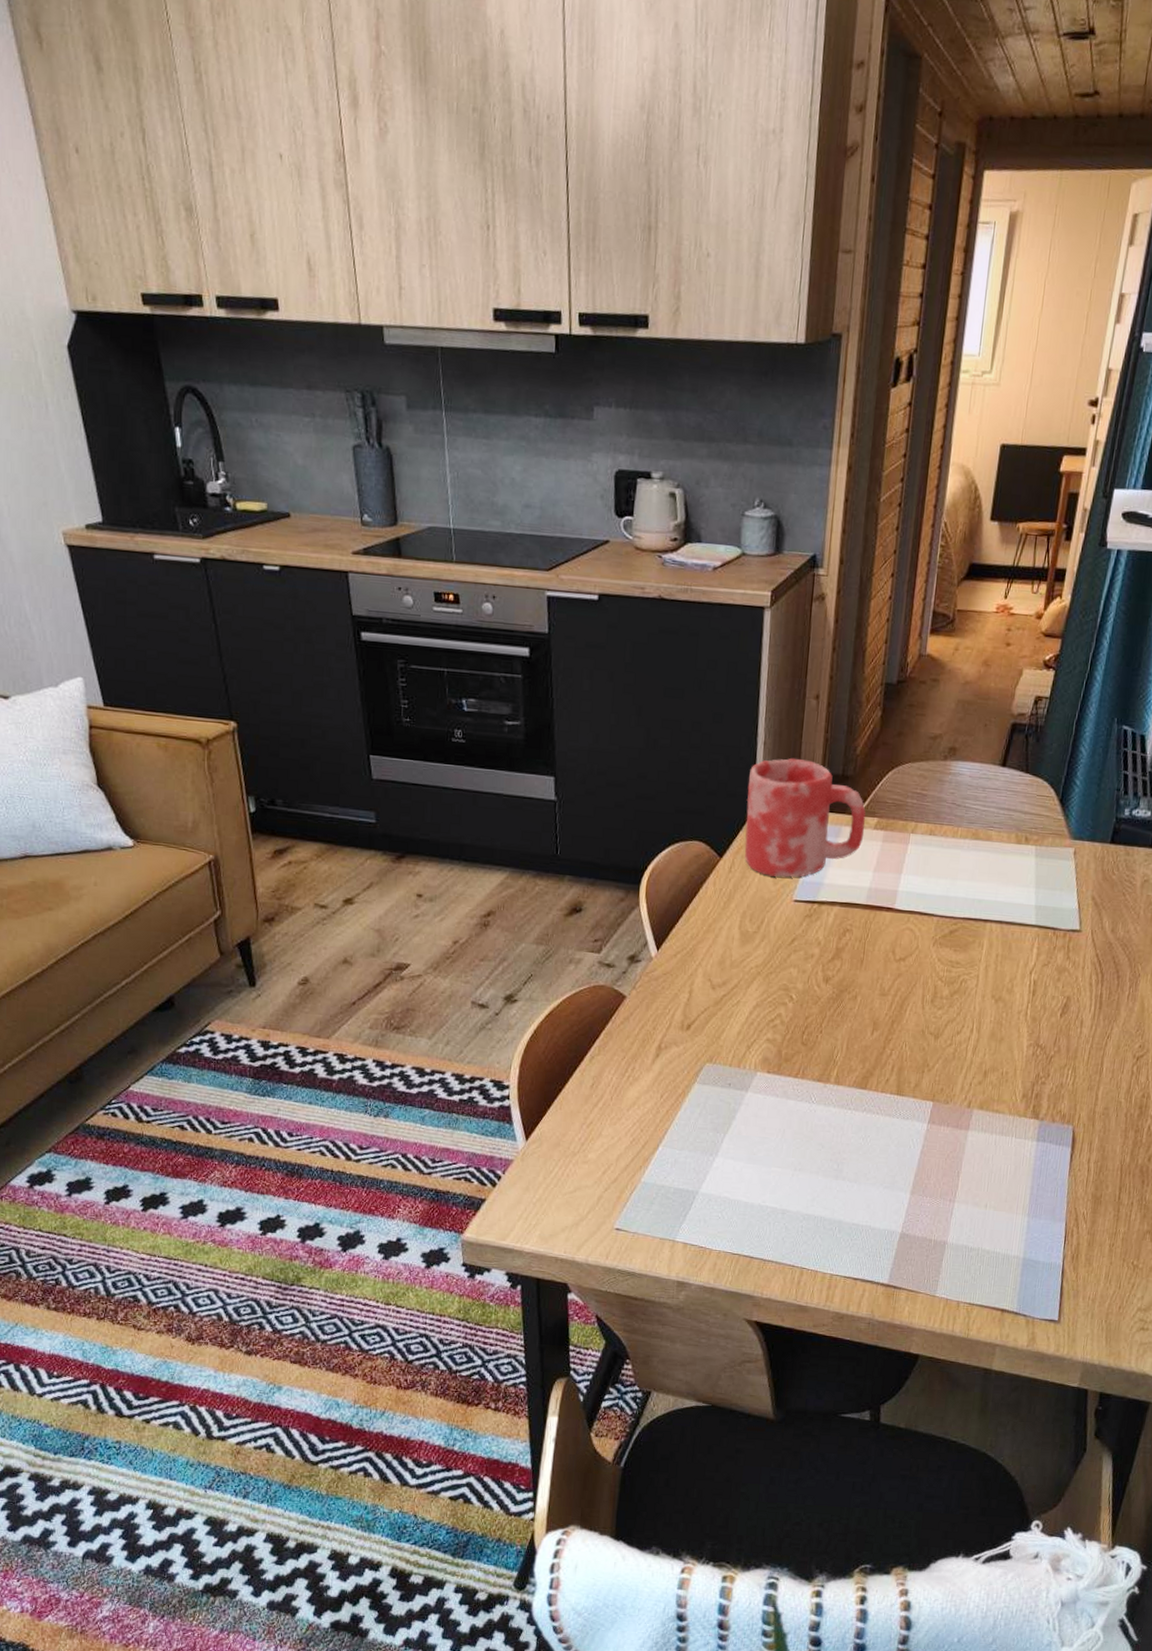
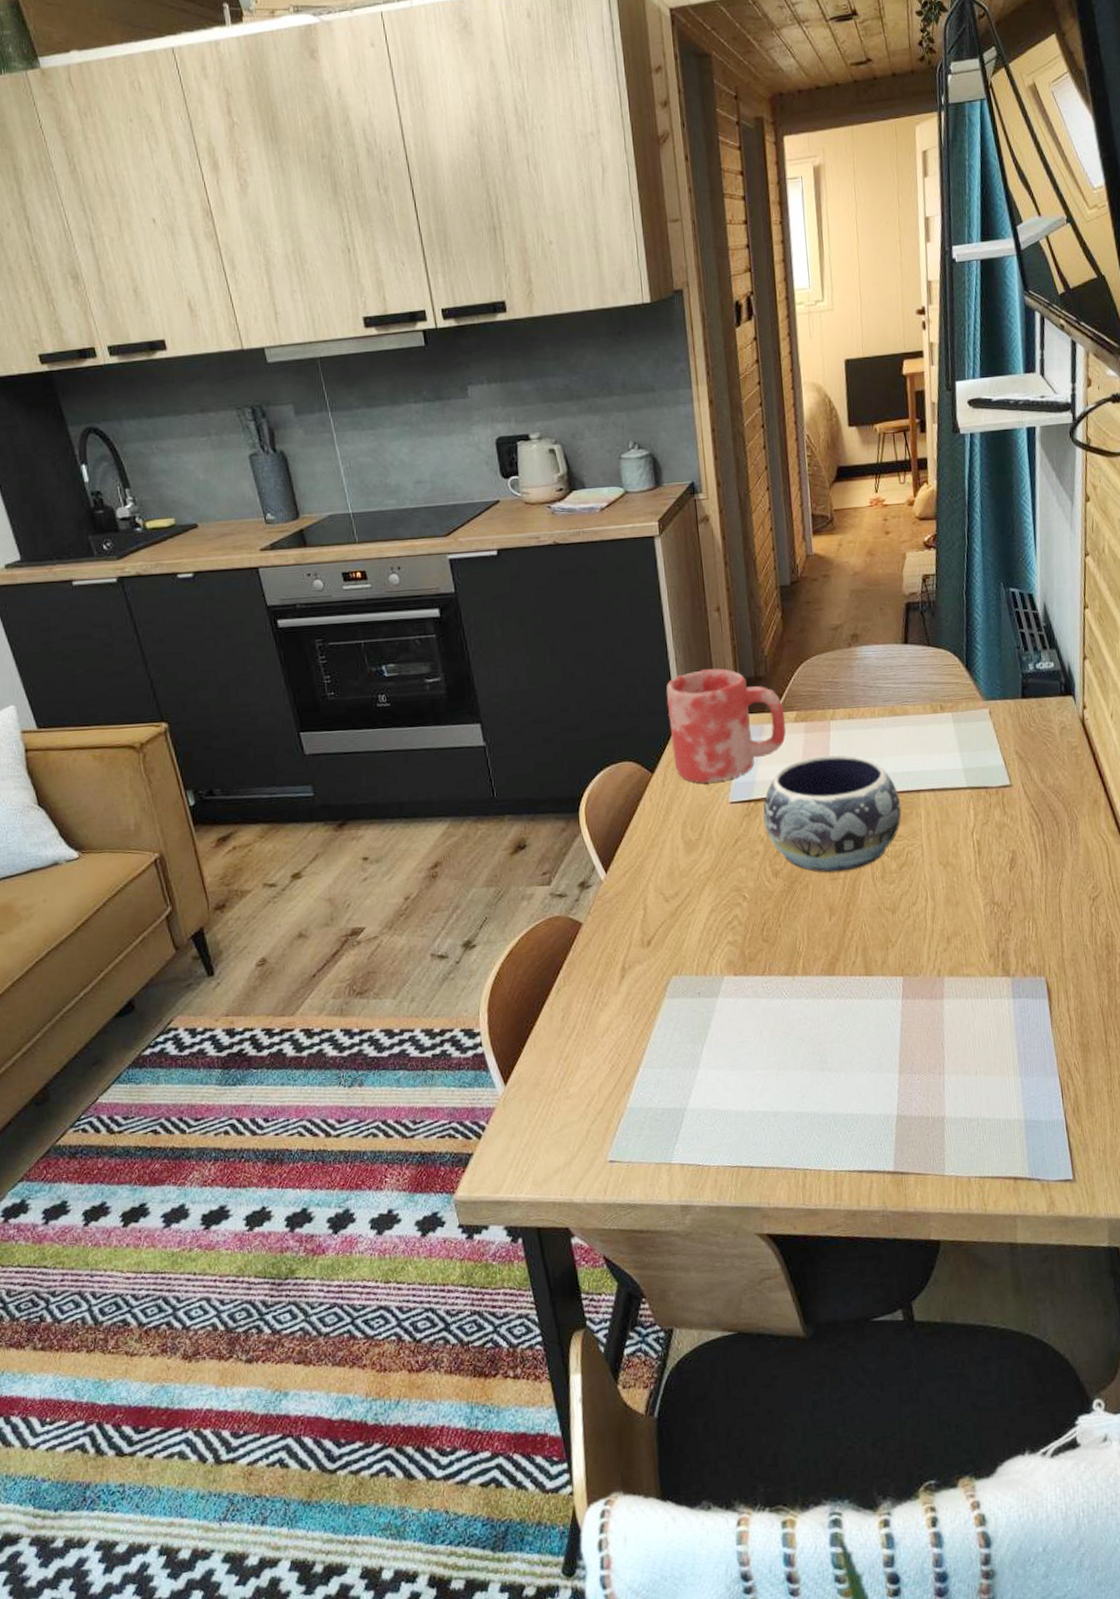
decorative bowl: none [824,868,966,989] -> present [763,754,902,873]

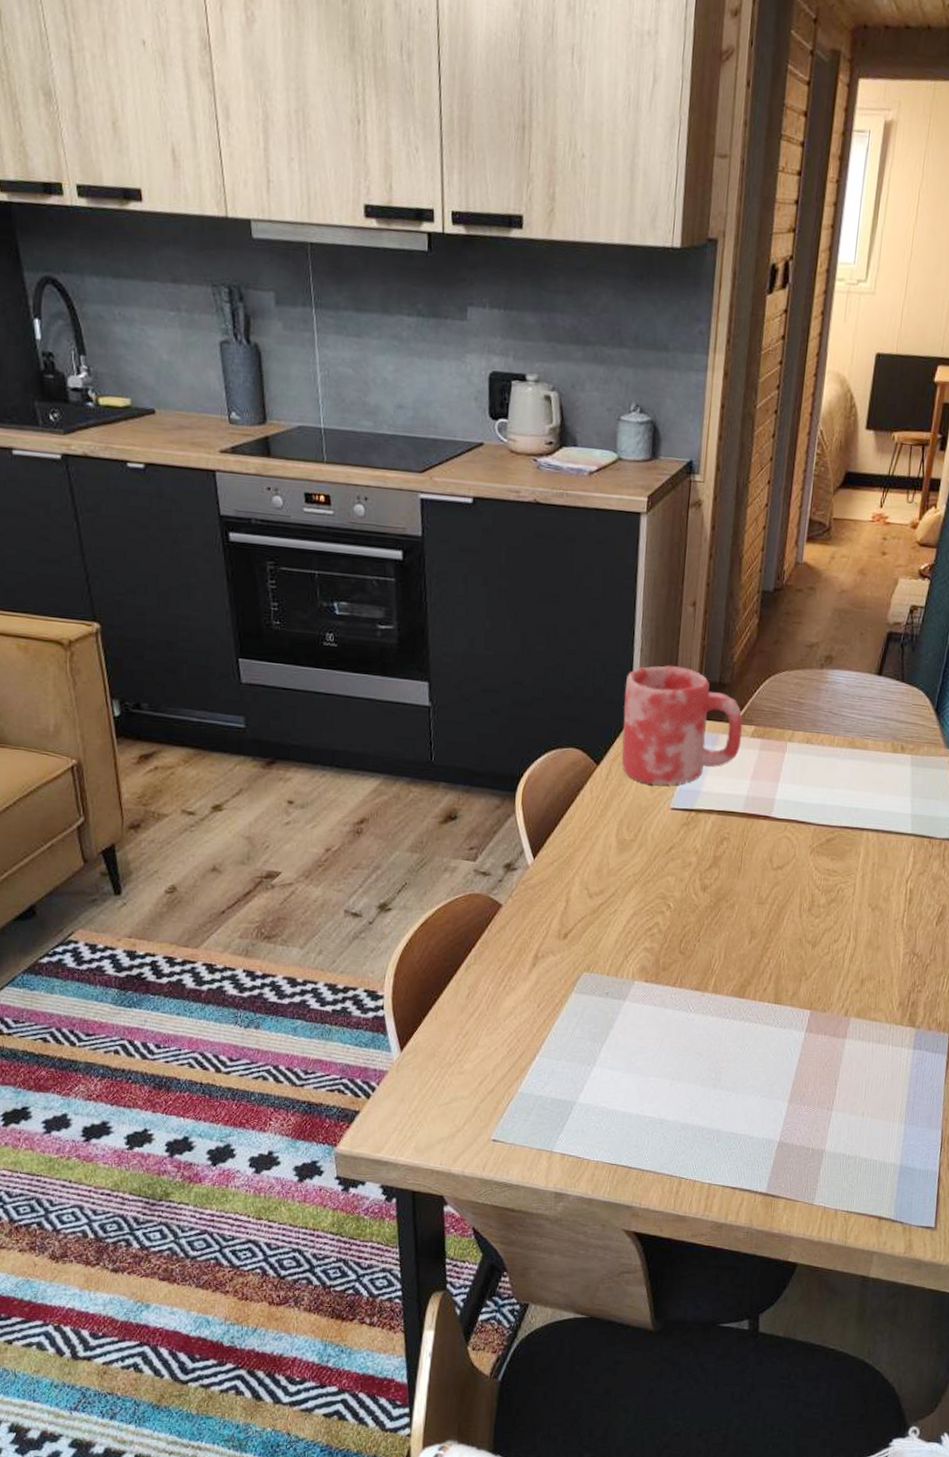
decorative bowl: present [763,754,902,873] -> none [701,776,842,898]

